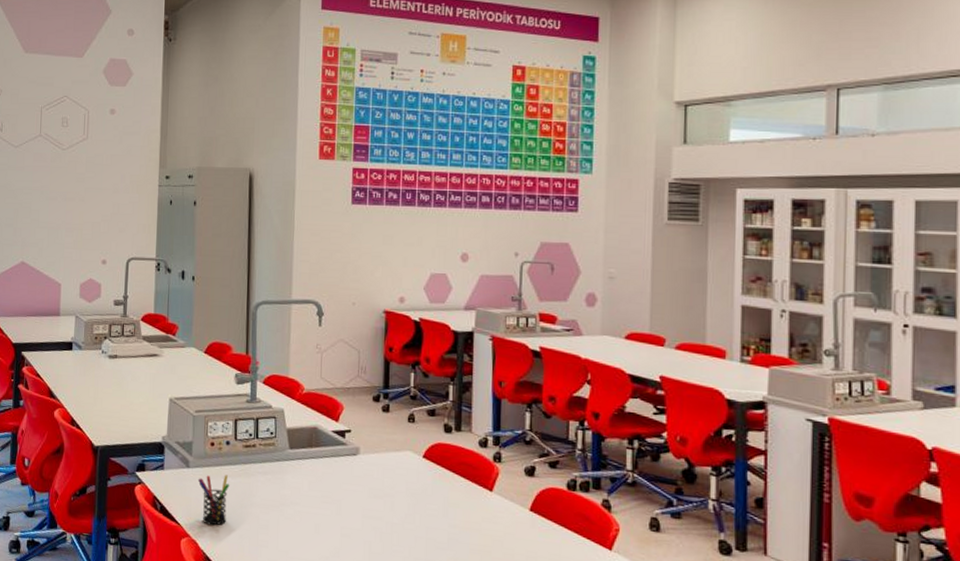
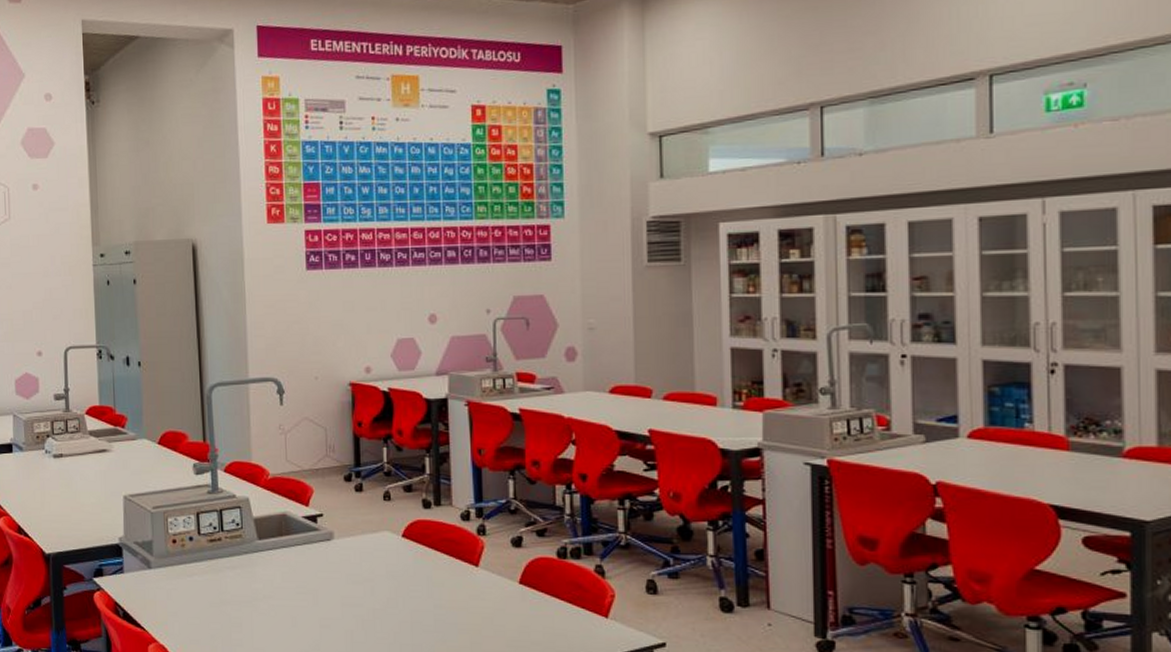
pen holder: present [197,475,230,526] -> none [161,573,197,628]

